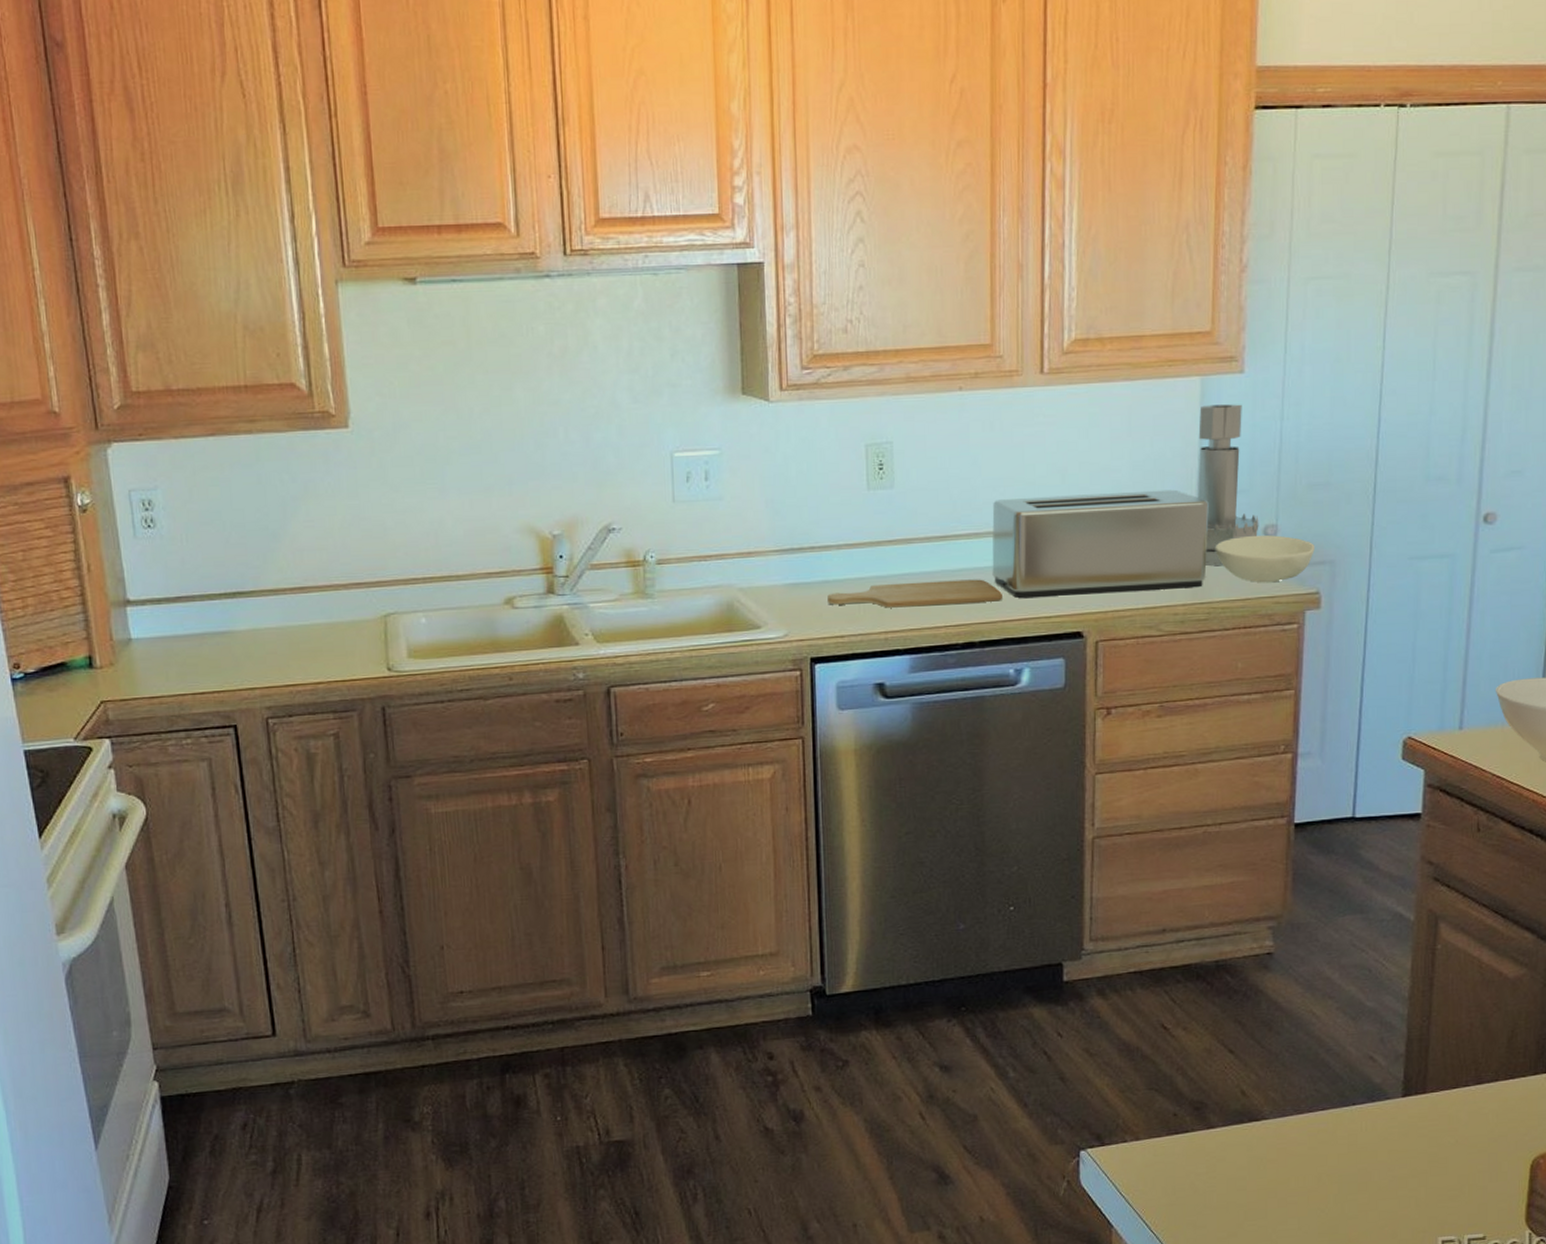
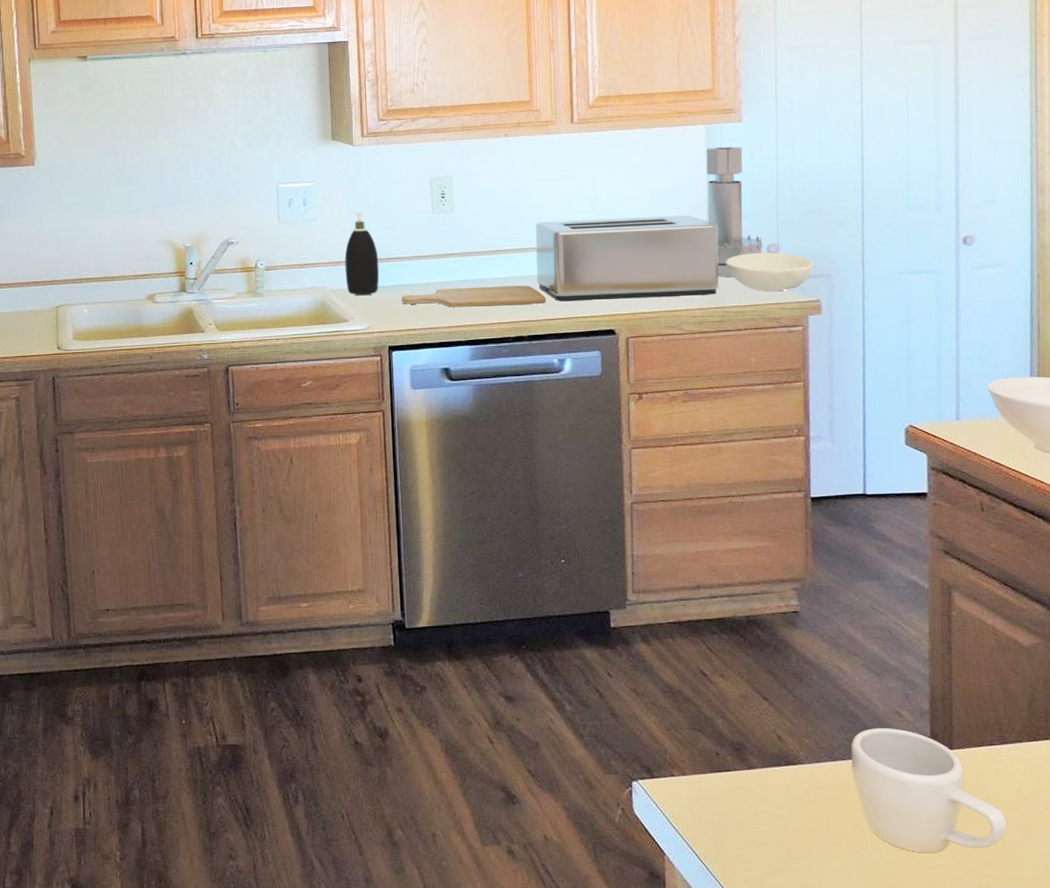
soap dispenser: none [757,488,800,594] -> present [345,212,379,295]
mug: none [1318,1074,1475,1205] -> present [850,728,1008,854]

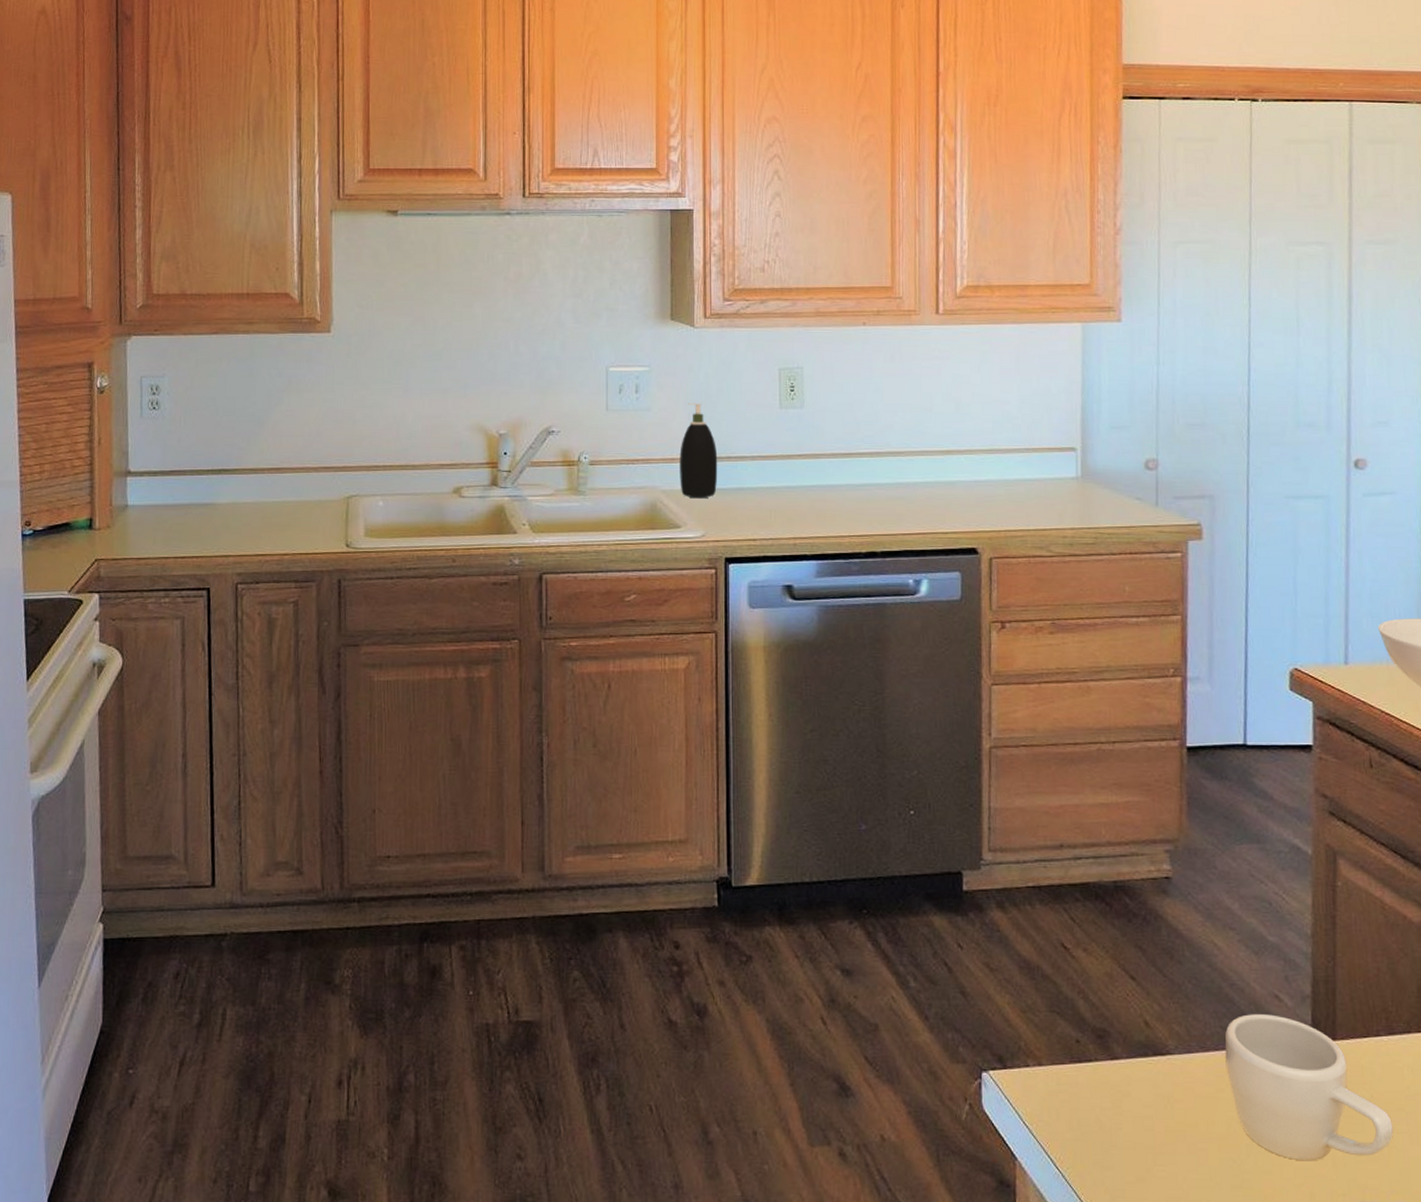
chopping board: present [402,285,546,307] -> none [742,493,902,516]
toaster: present [535,215,719,302] -> none [892,422,1093,515]
paper towel holder: present [706,146,763,278] -> none [1081,349,1141,495]
bowl: present [725,252,813,292] -> none [1099,467,1194,513]

